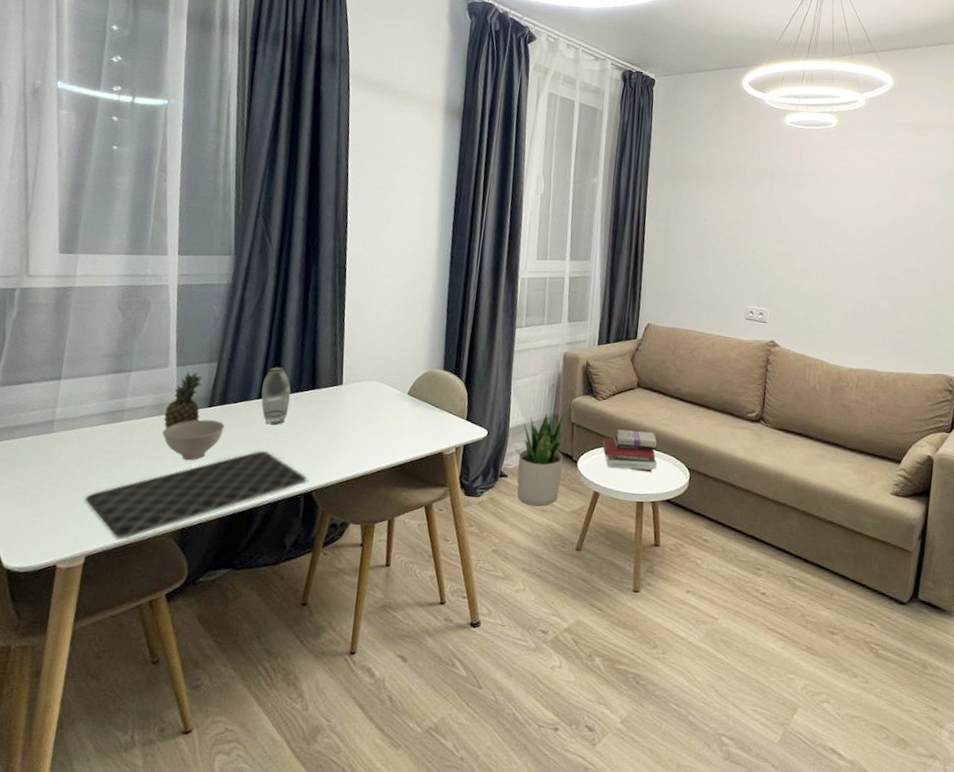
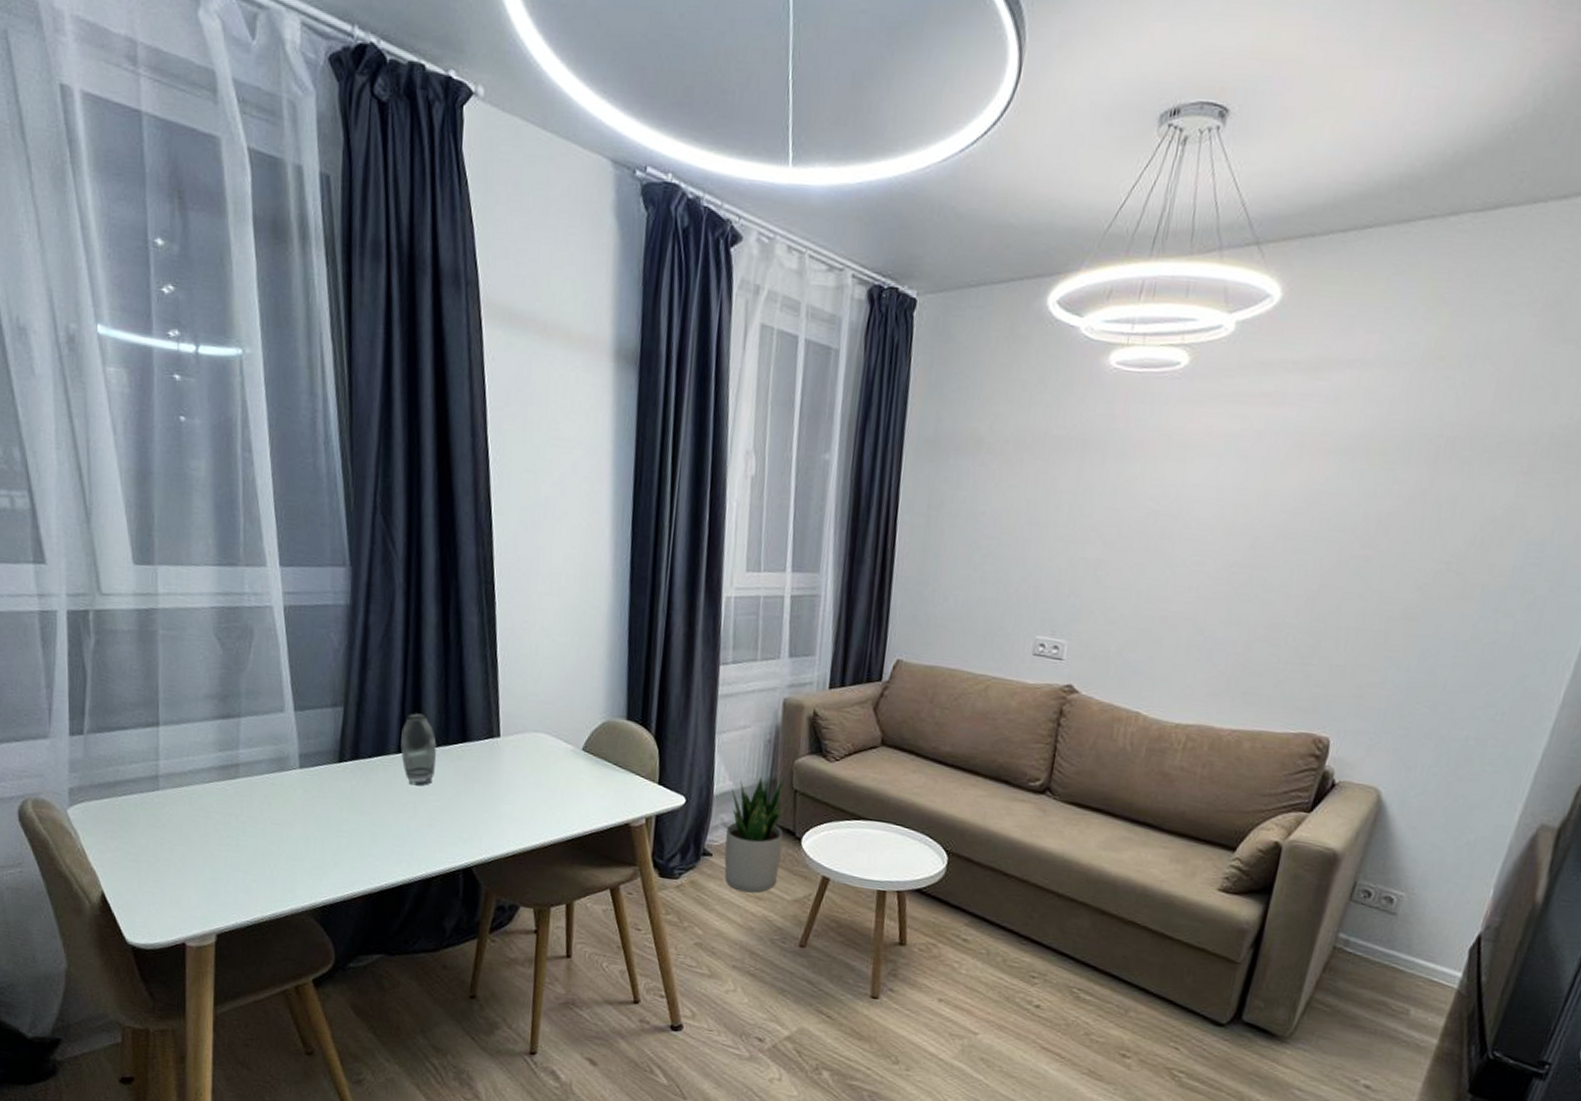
placemat: present [86,449,308,539] -> none [208,815,466,917]
bowl: present [162,419,225,461] -> none [287,777,360,827]
fruit: present [163,372,204,430] -> none [286,718,329,789]
books: present [602,429,658,472] -> none [833,799,906,854]

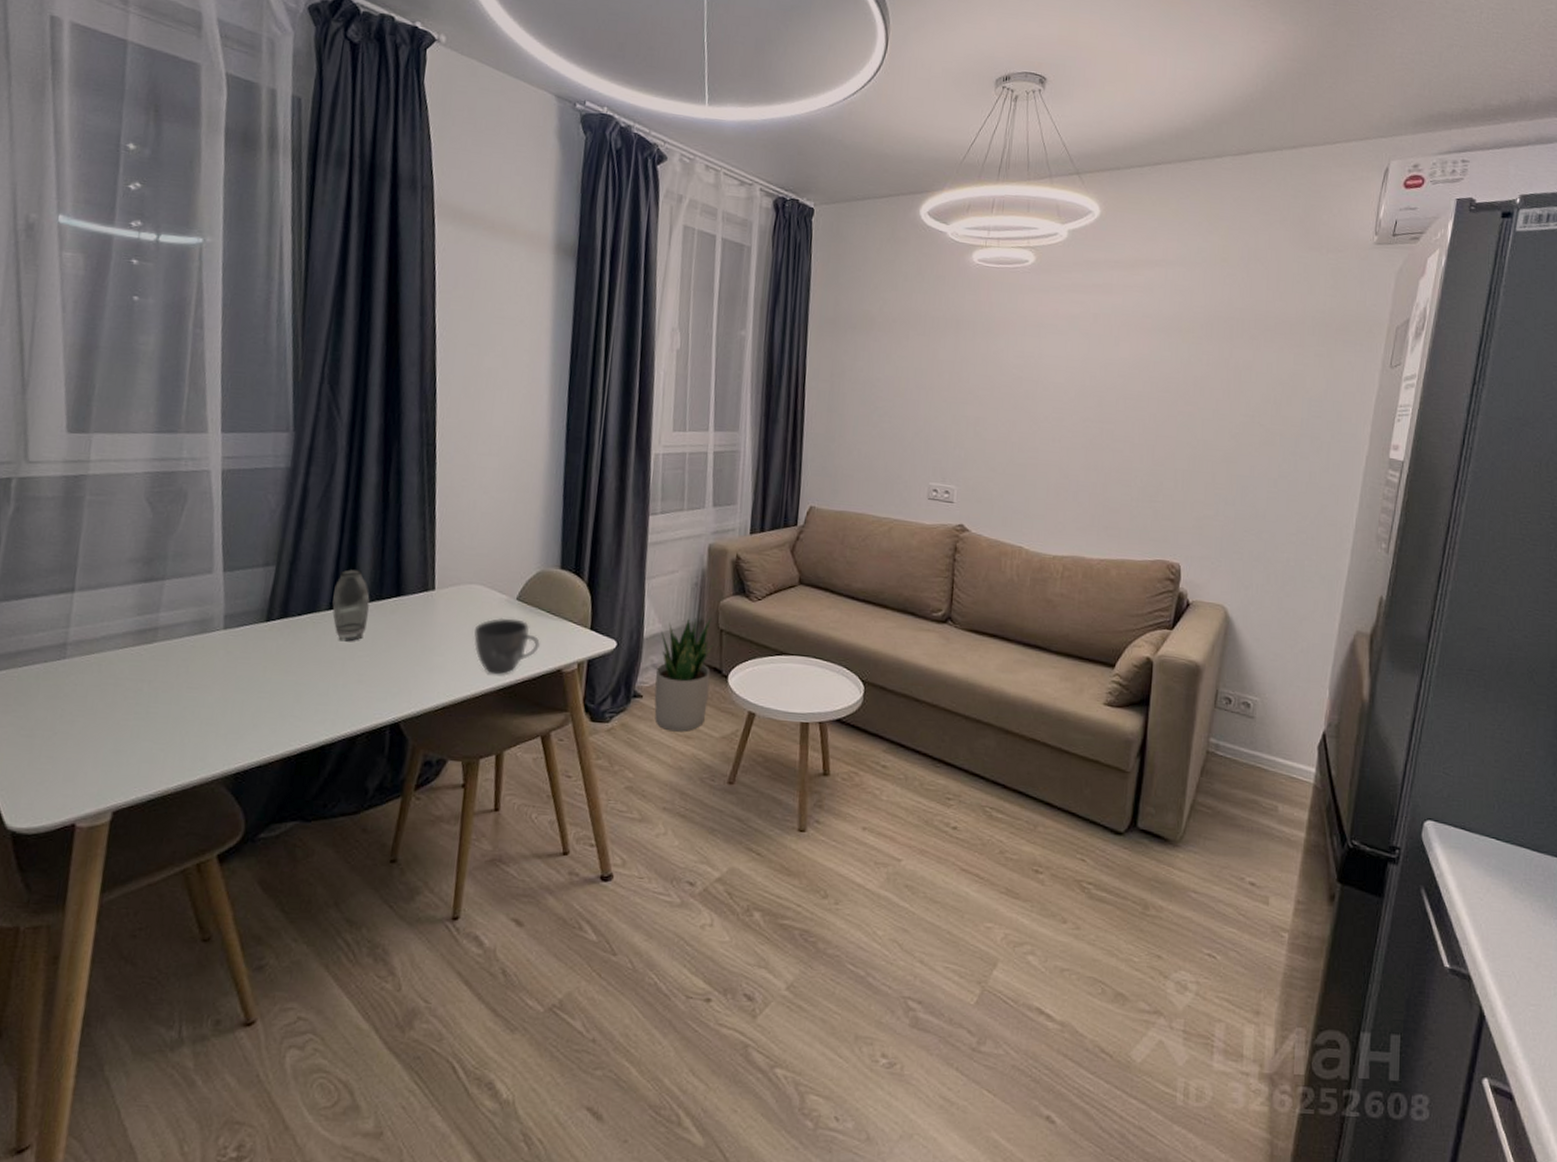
cup: none [541,768,607,825] -> present [474,617,540,674]

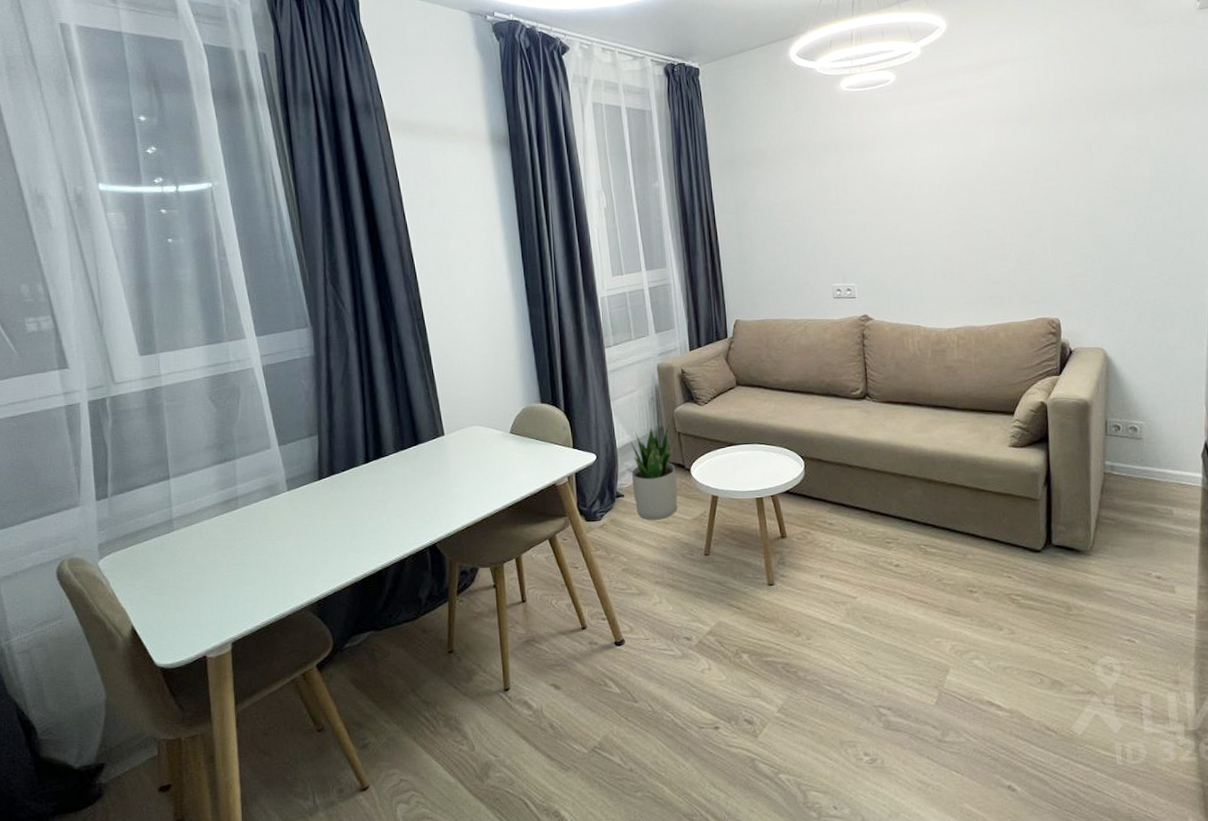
vase: present [332,569,370,642] -> none [366,429,396,487]
cup: present [474,617,540,674] -> none [481,448,535,495]

